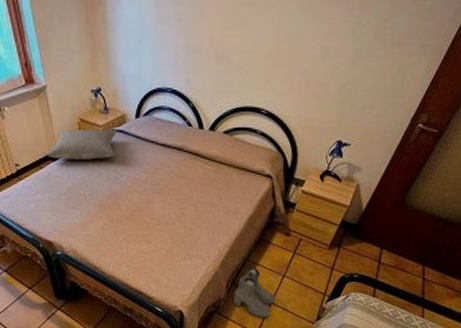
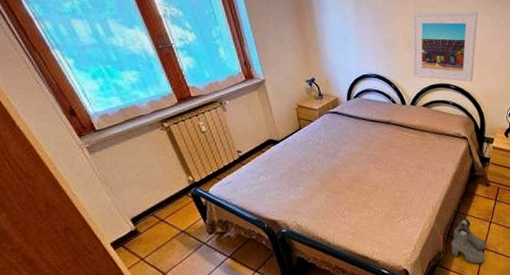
pillow: present [46,130,116,160] -> none [267,113,331,143]
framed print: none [217,9,313,107] -> present [412,12,478,82]

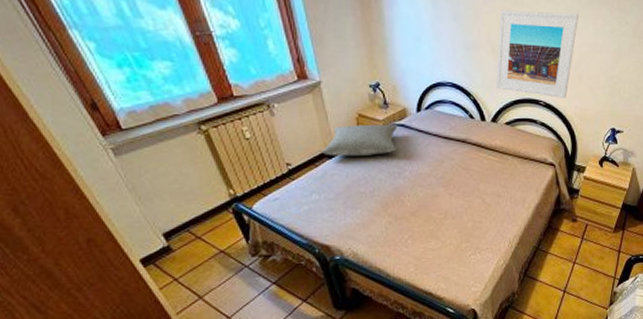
pillow: none [267,113,331,143] -> present [322,125,397,156]
boots: present [451,217,486,264] -> none [527,255,567,309]

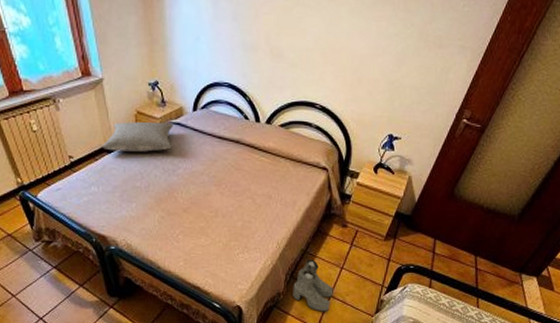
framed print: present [496,10,578,98] -> none [273,10,361,102]
boots: none [527,255,567,309] -> present [293,259,333,312]

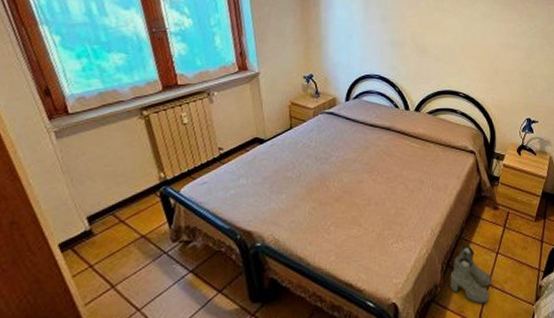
pillow: present [102,122,174,152] -> none [253,113,327,142]

